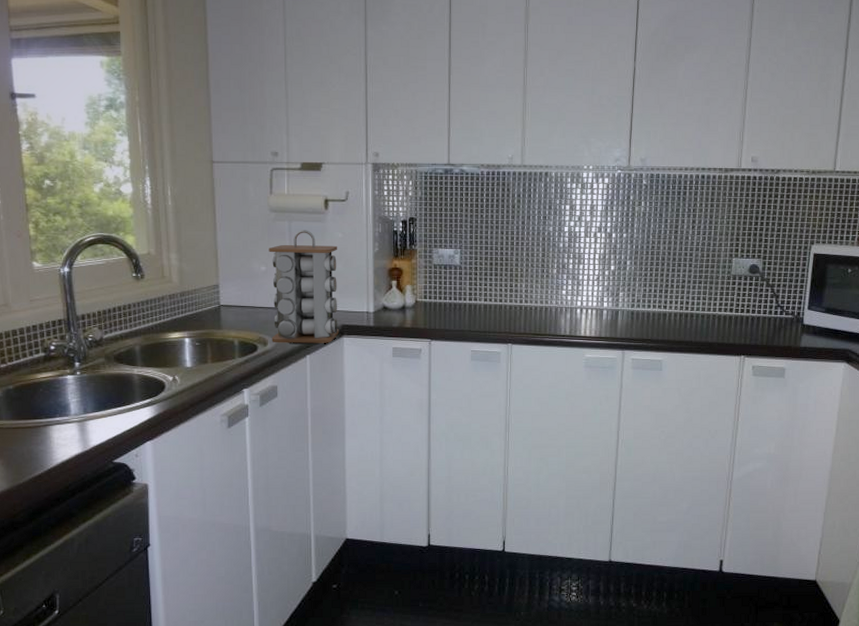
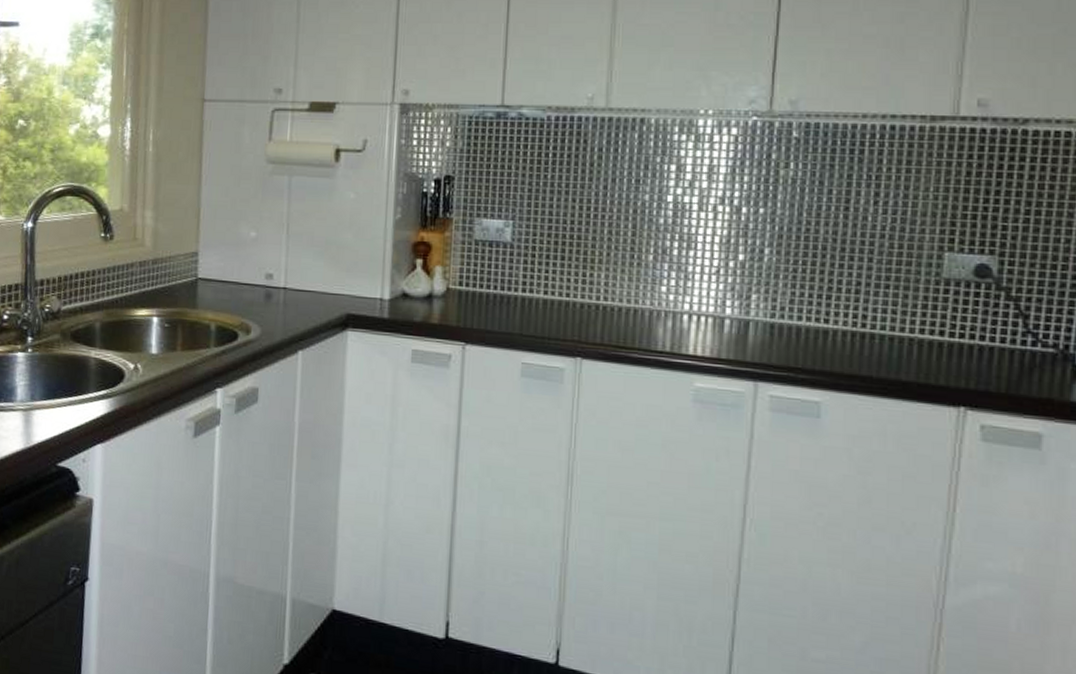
spice rack: present [269,230,339,344] -> none [256,187,348,337]

